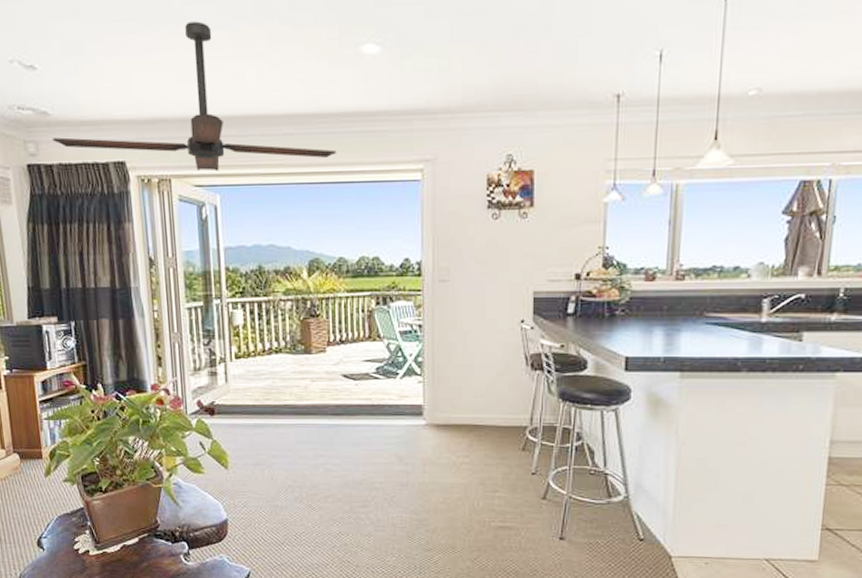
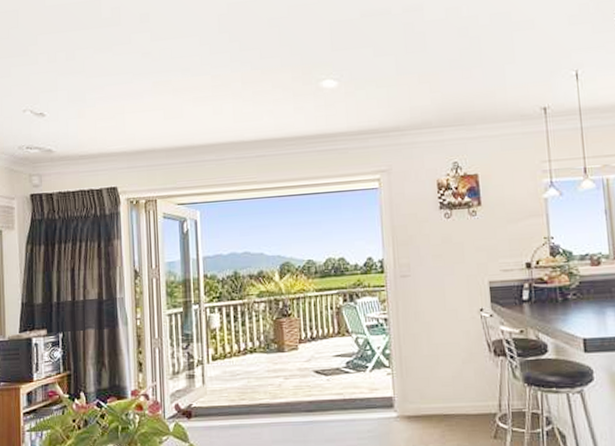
ceiling fan: present [52,21,336,172] -> none [55,70,303,191]

